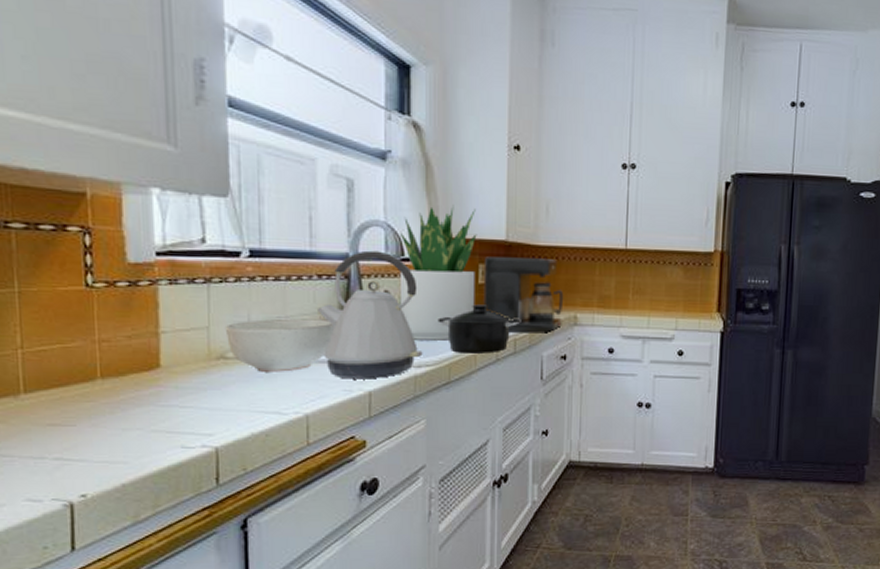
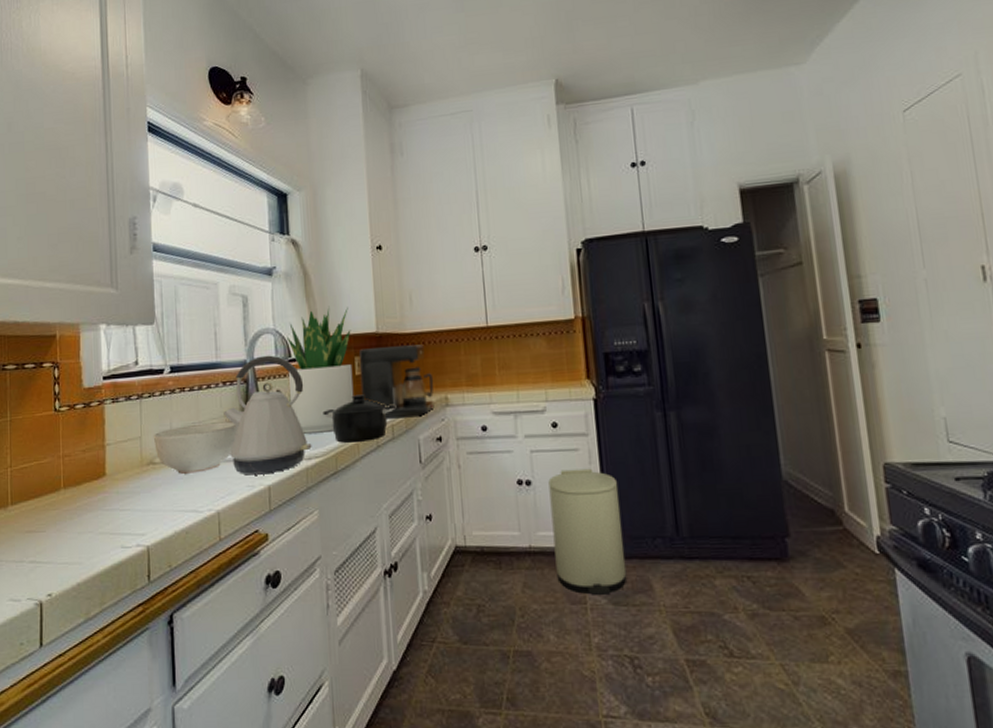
pedal bin: none [664,396,732,508] -> present [548,468,627,595]

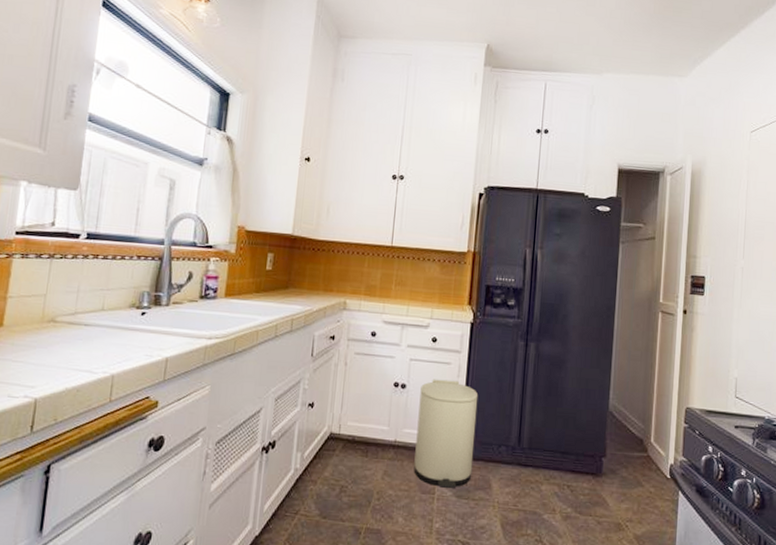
bowl: present [153,421,238,474] -> none [58,291,146,337]
kettle: present [224,355,312,475] -> none [133,237,216,347]
planter: present [287,306,354,434] -> none [200,203,270,317]
saucepan: present [323,394,395,443] -> none [229,287,298,330]
coffee maker: present [358,344,435,418] -> none [268,247,337,316]

